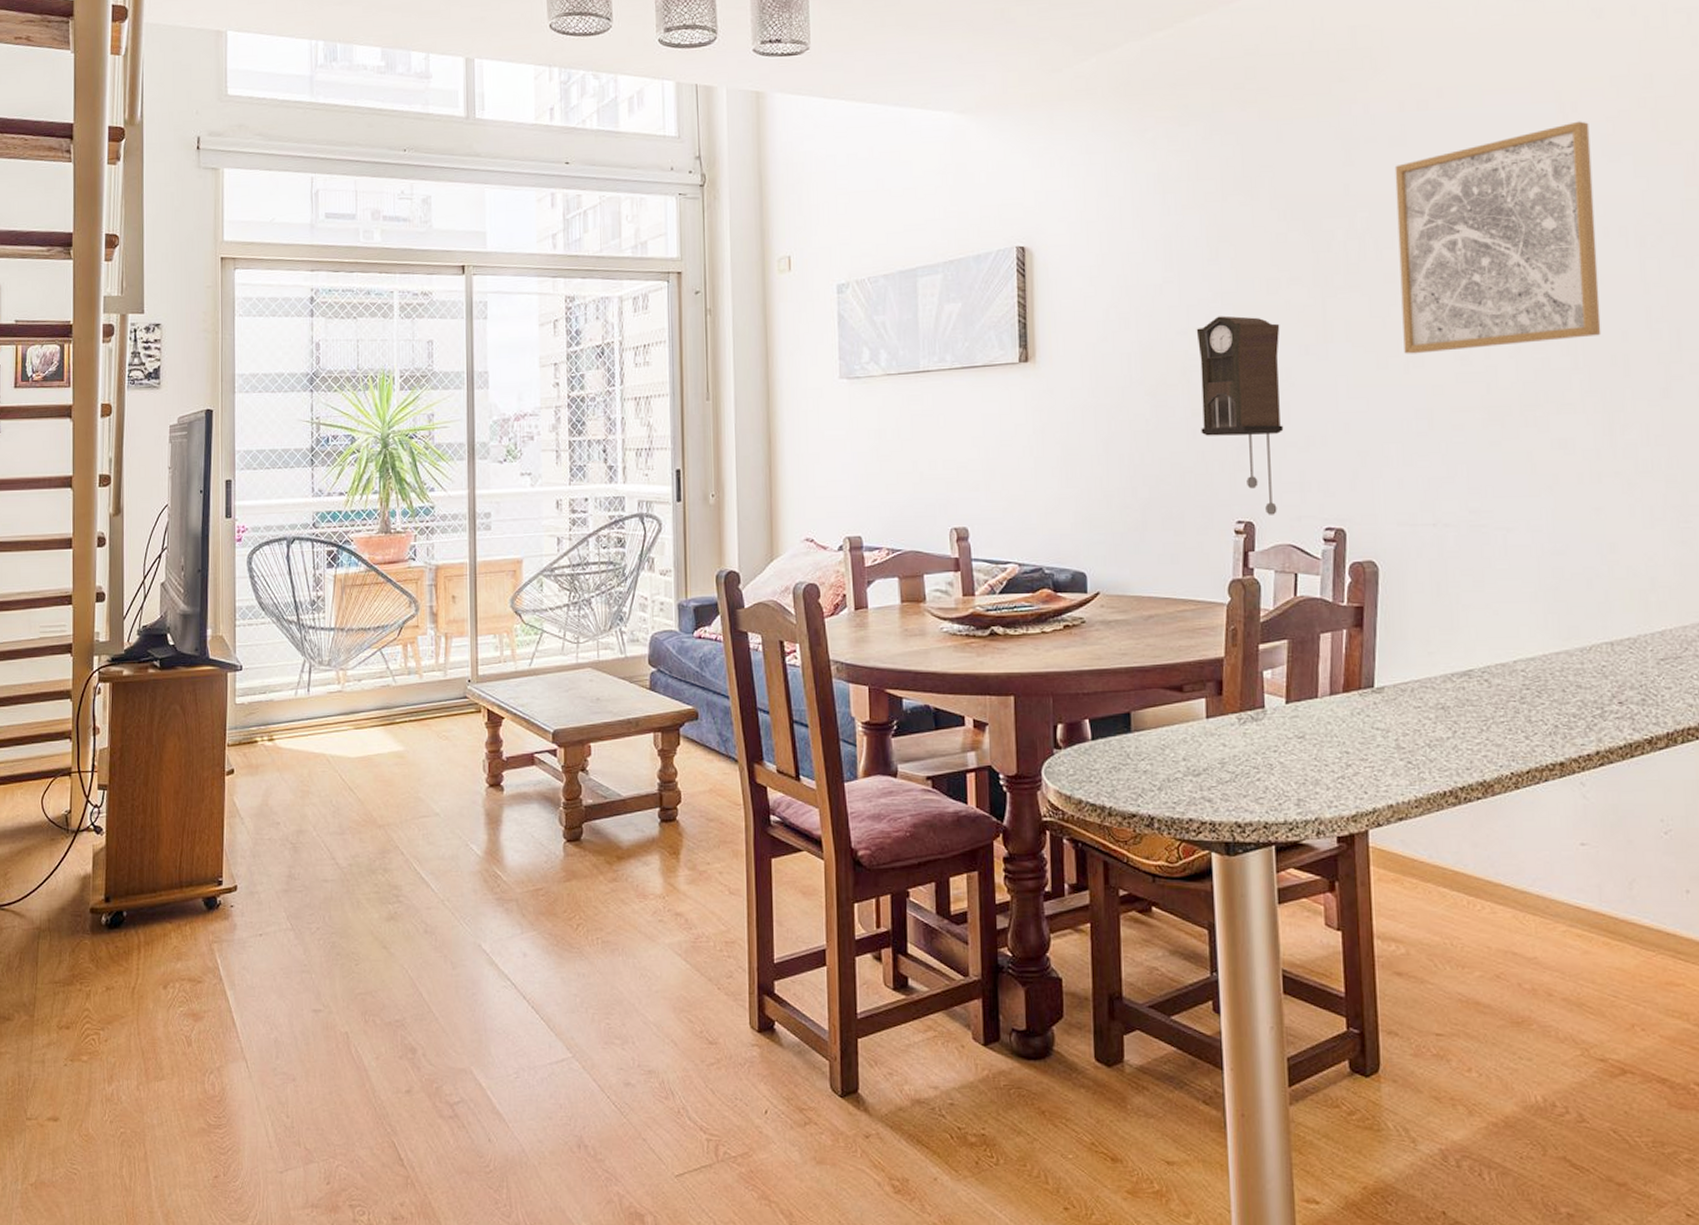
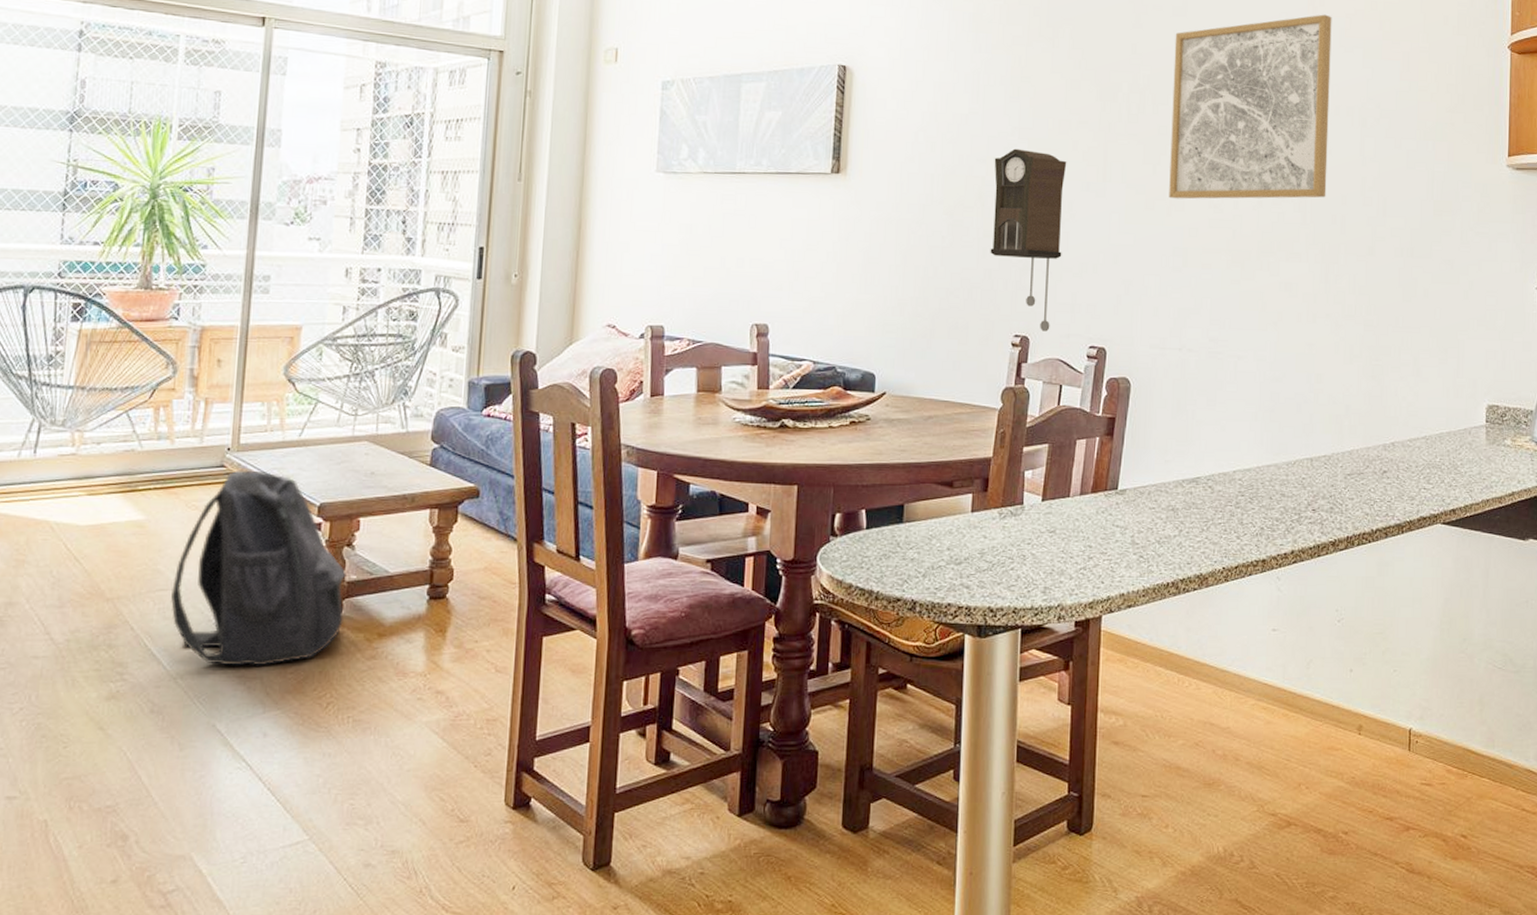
backpack: none [432,700,584,889] -> present [171,470,346,666]

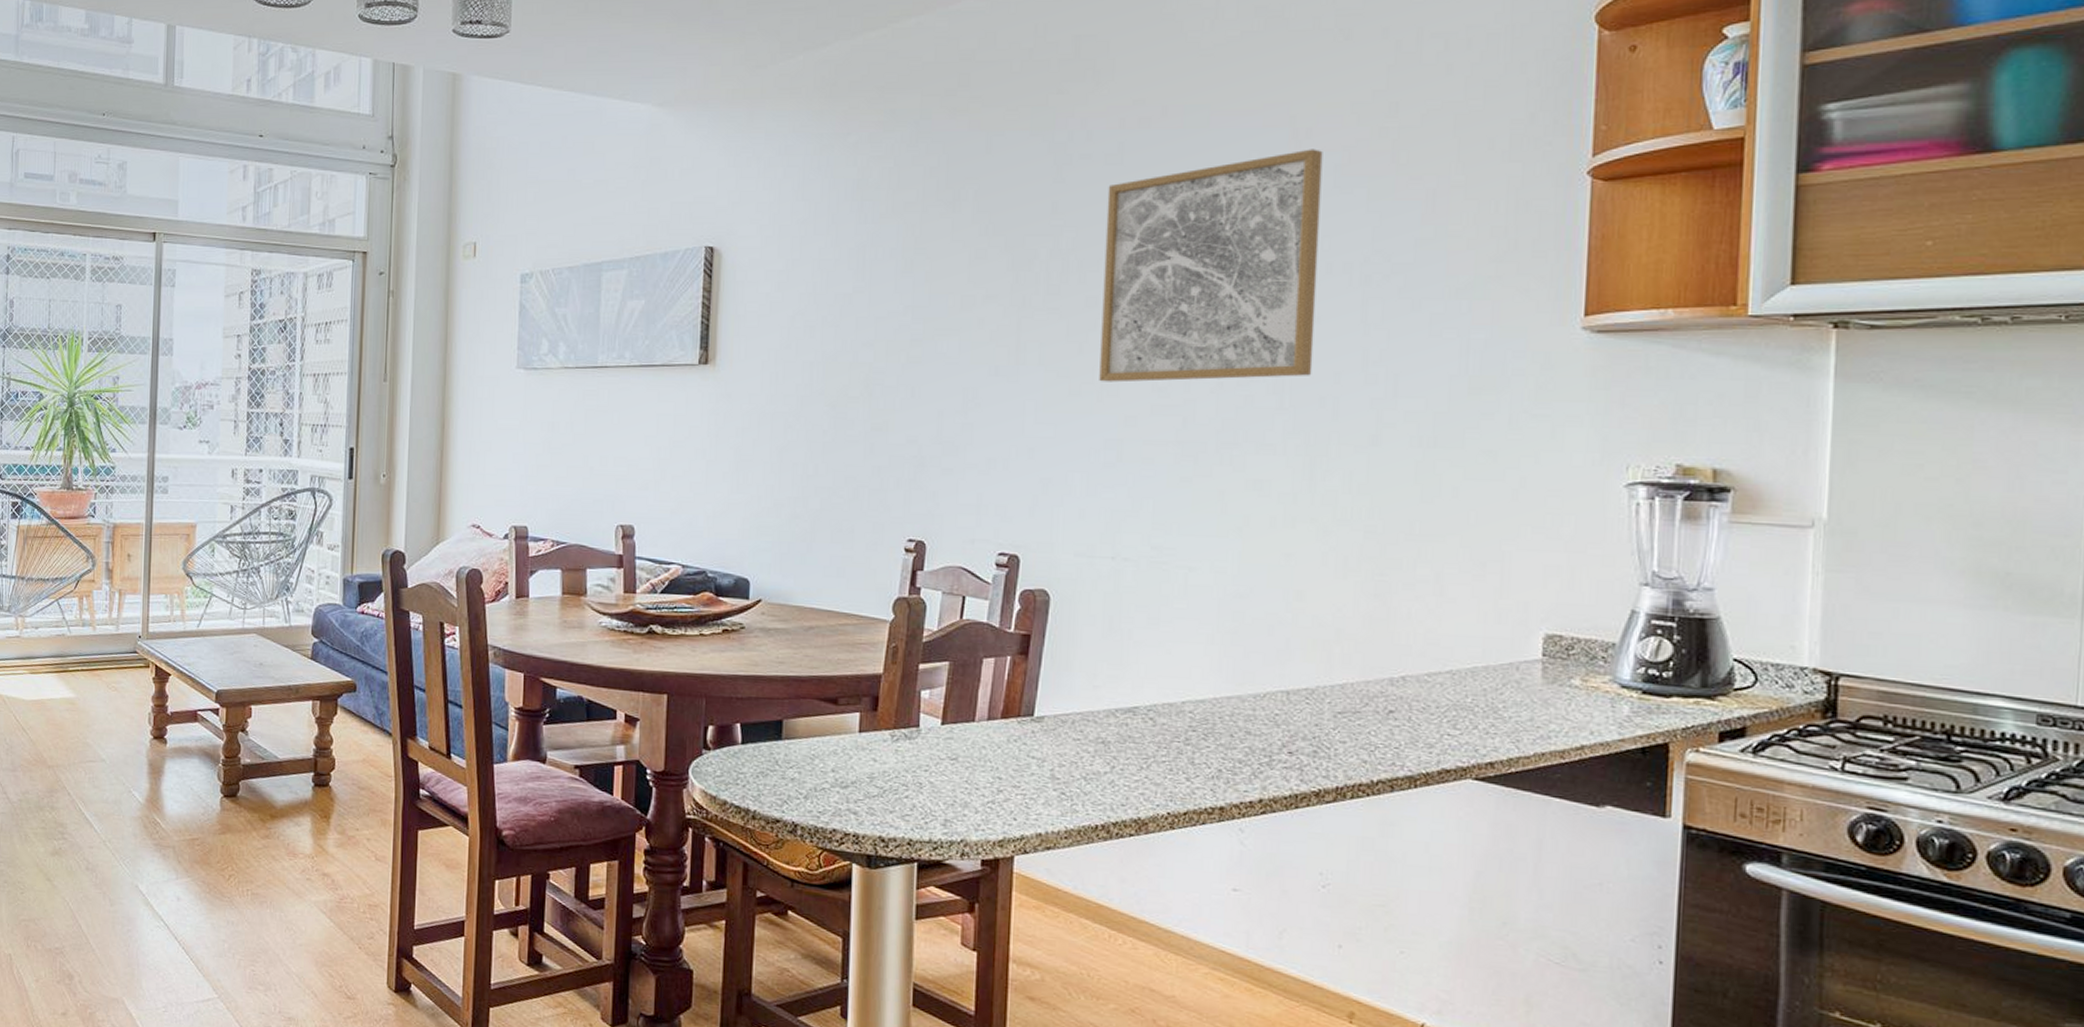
backpack: present [171,470,346,666] -> none [99,656,242,837]
pendulum clock: present [990,148,1067,332] -> none [879,330,971,536]

